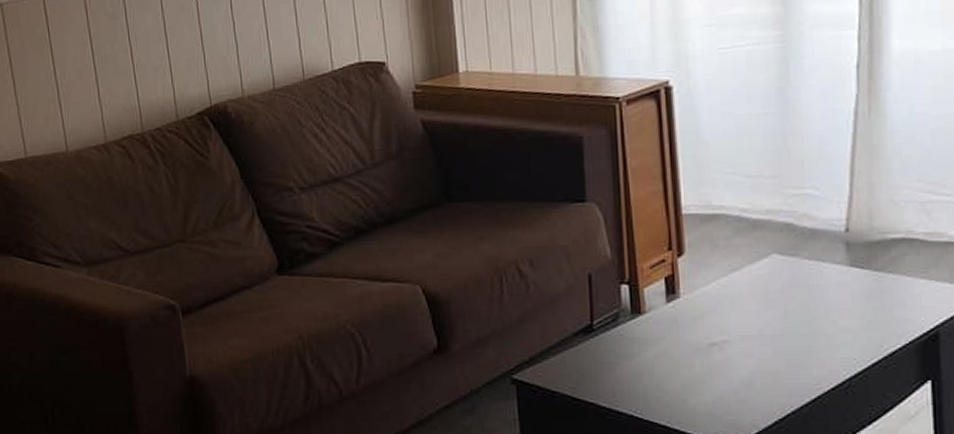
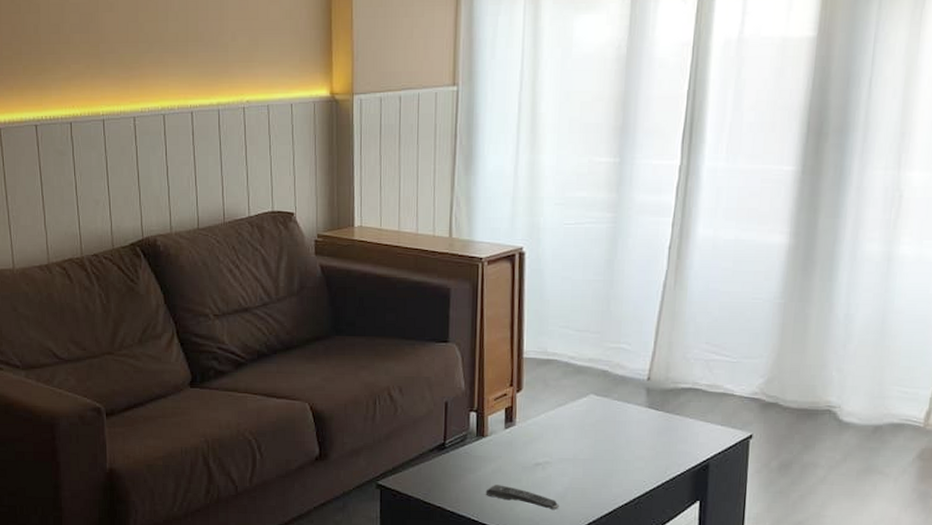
remote control: none [649,372,746,401] -> present [485,485,559,511]

